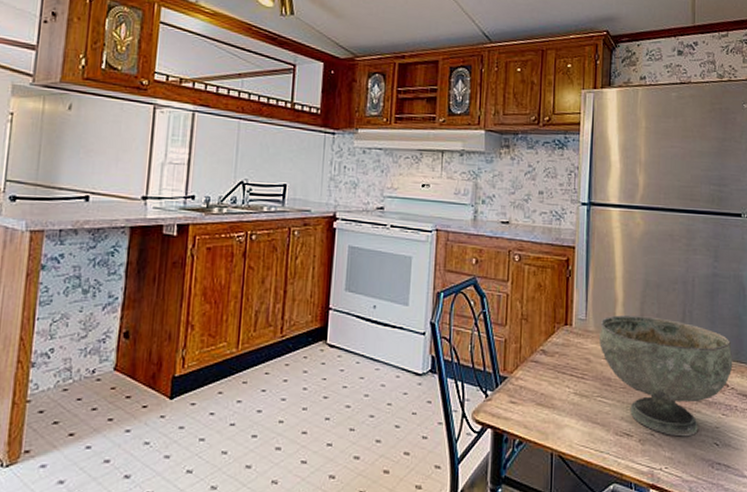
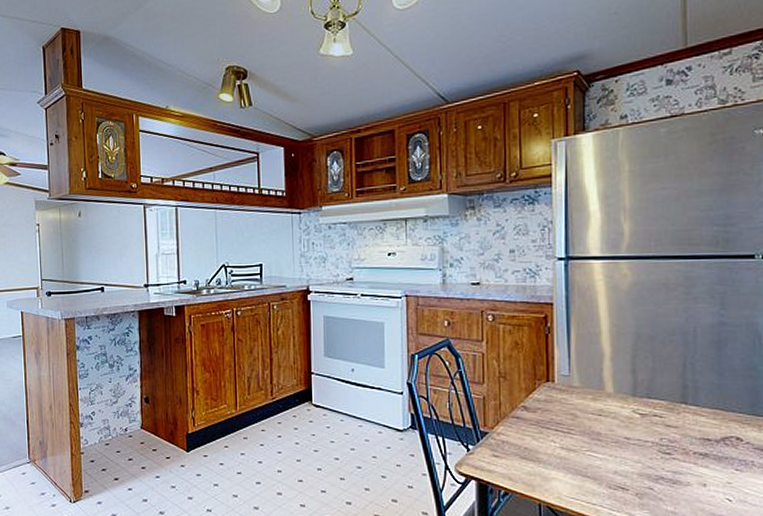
decorative bowl: present [599,315,733,437] -> none [586,370,748,492]

